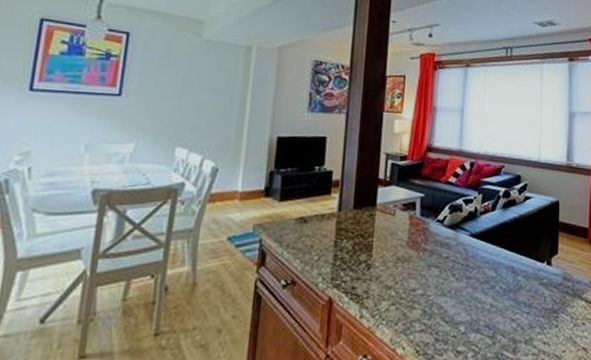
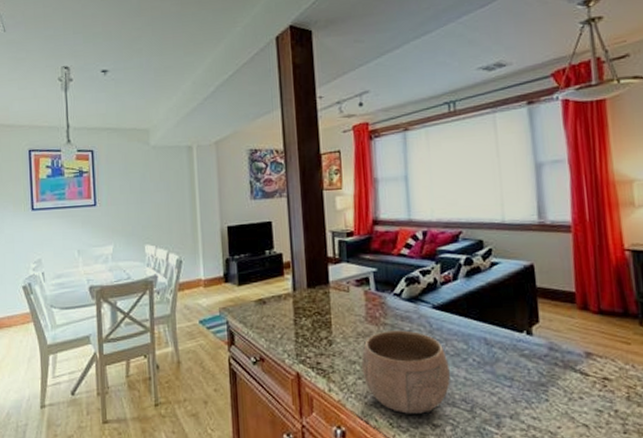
bowl: none [396,256,478,341] -> present [361,330,451,414]

